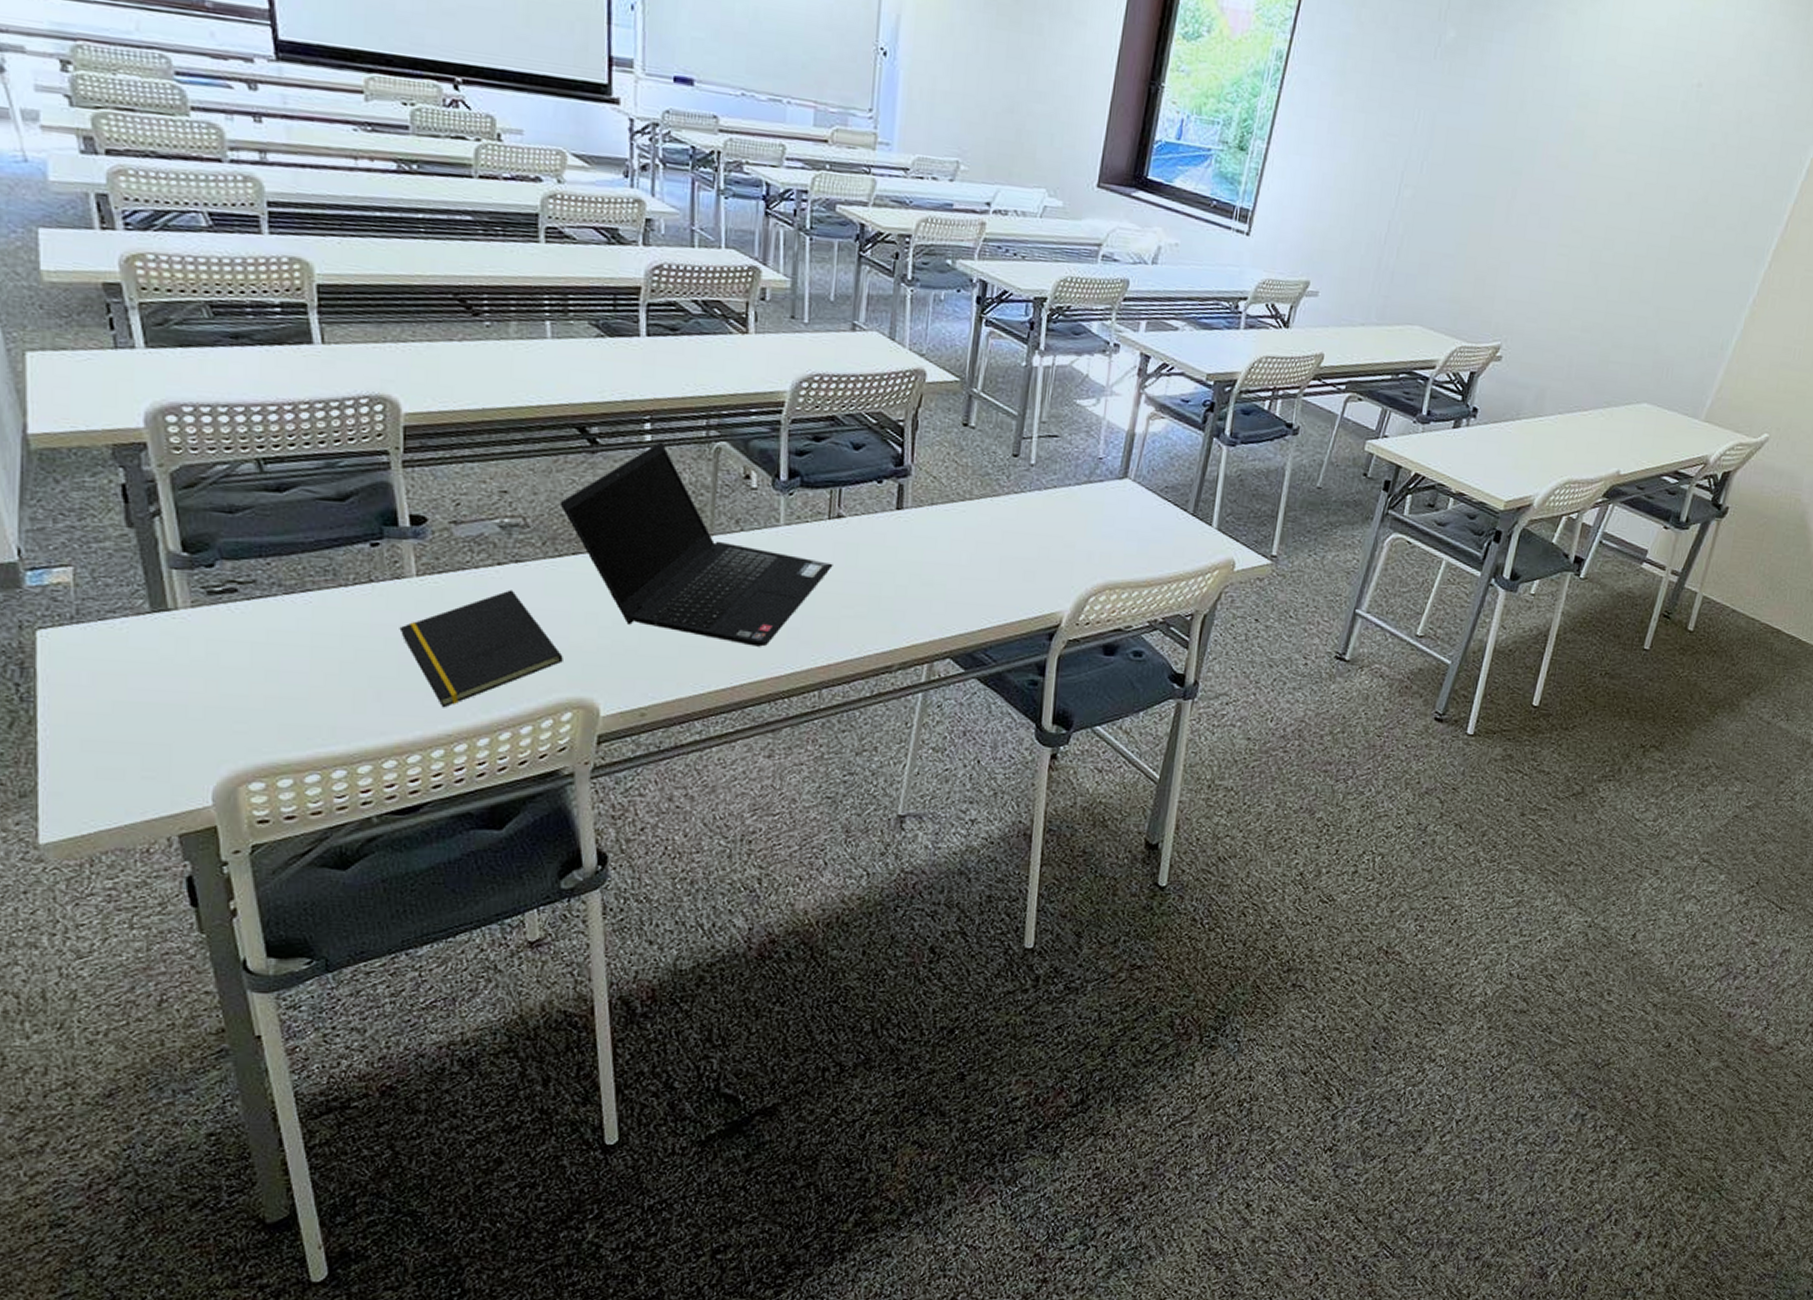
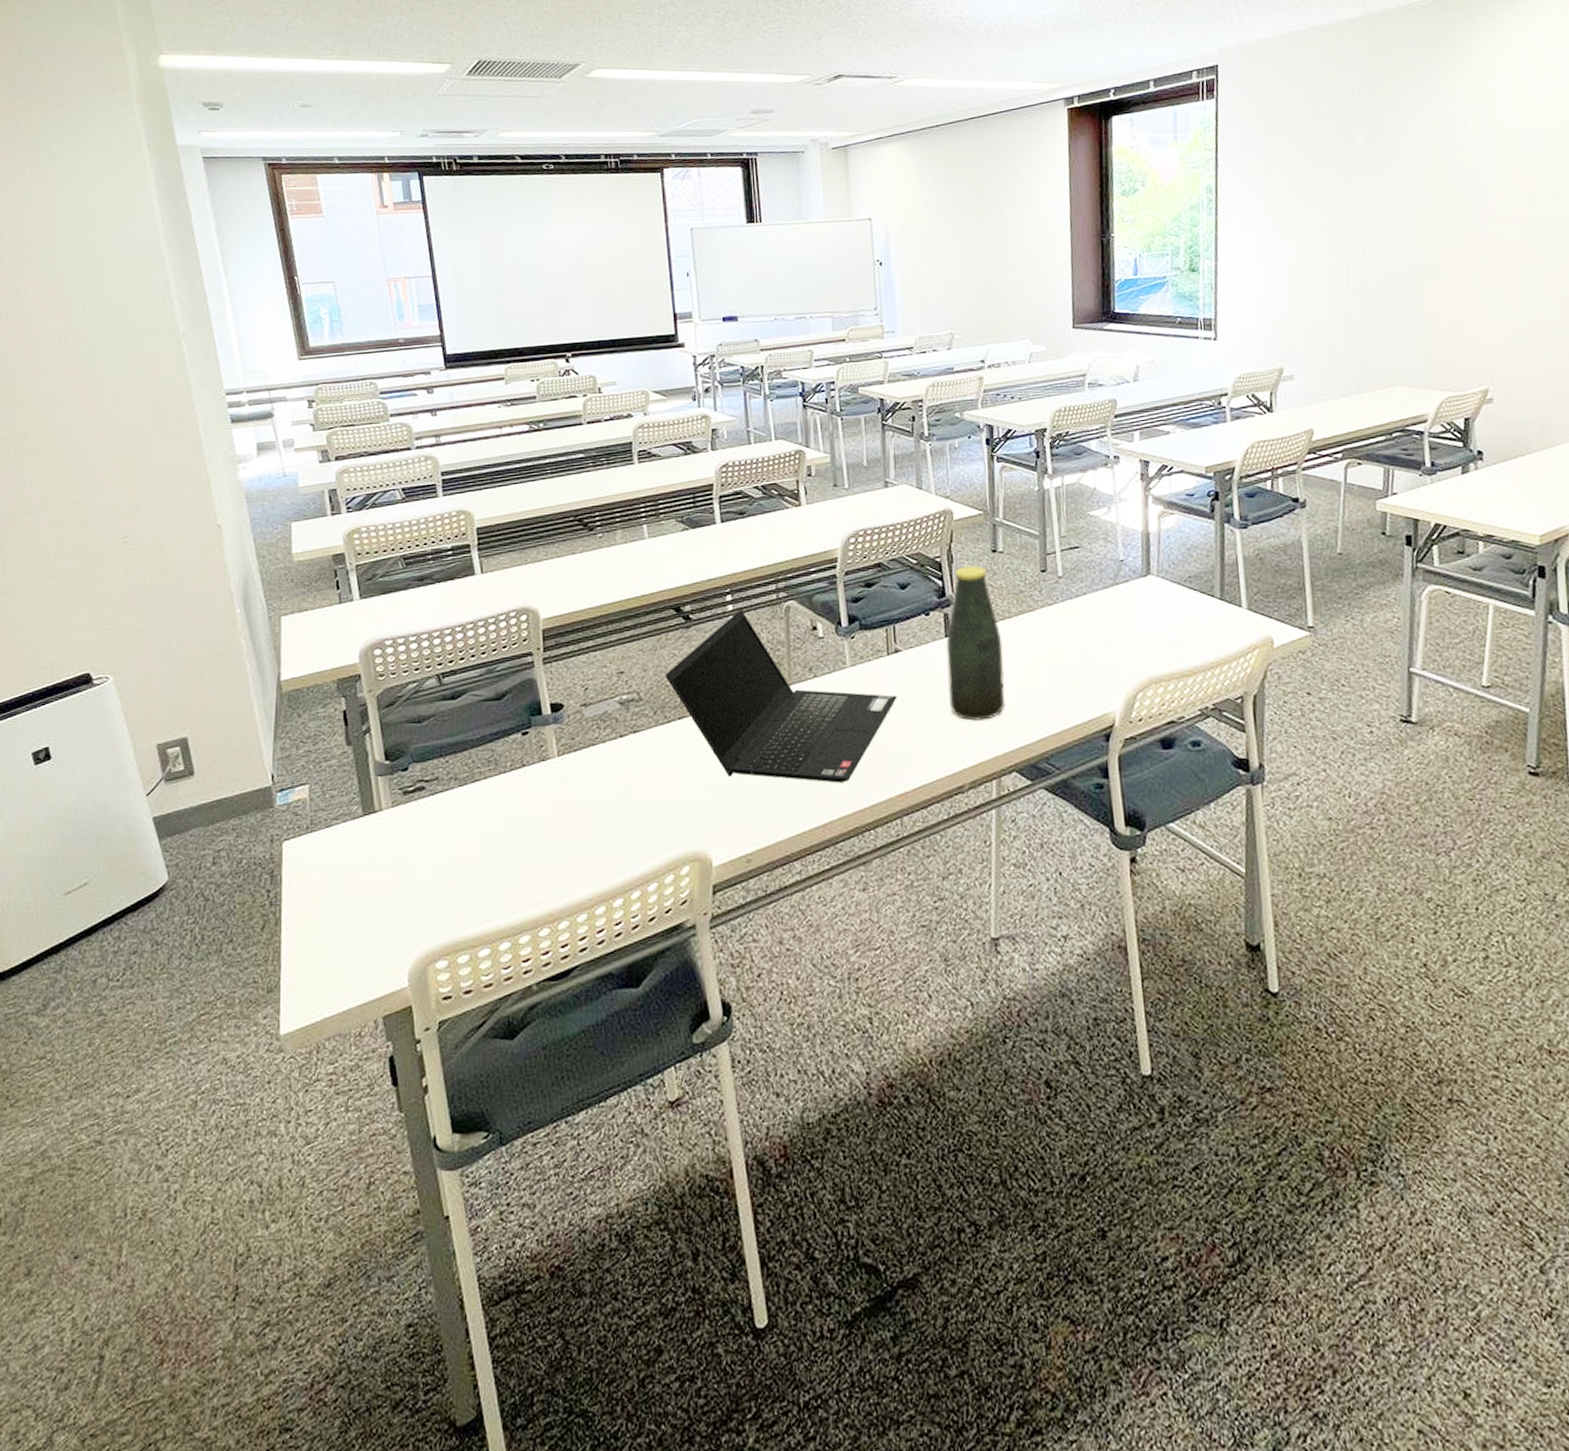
notepad: present [399,589,563,708] -> none [546,758,678,874]
bottle: none [890,435,958,603] -> present [946,565,1005,721]

